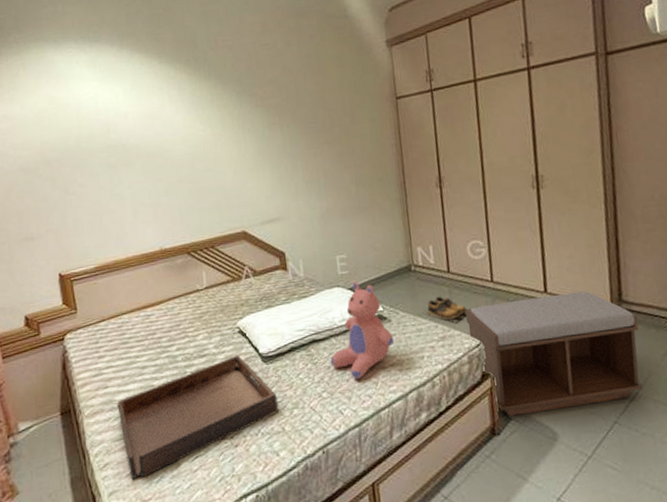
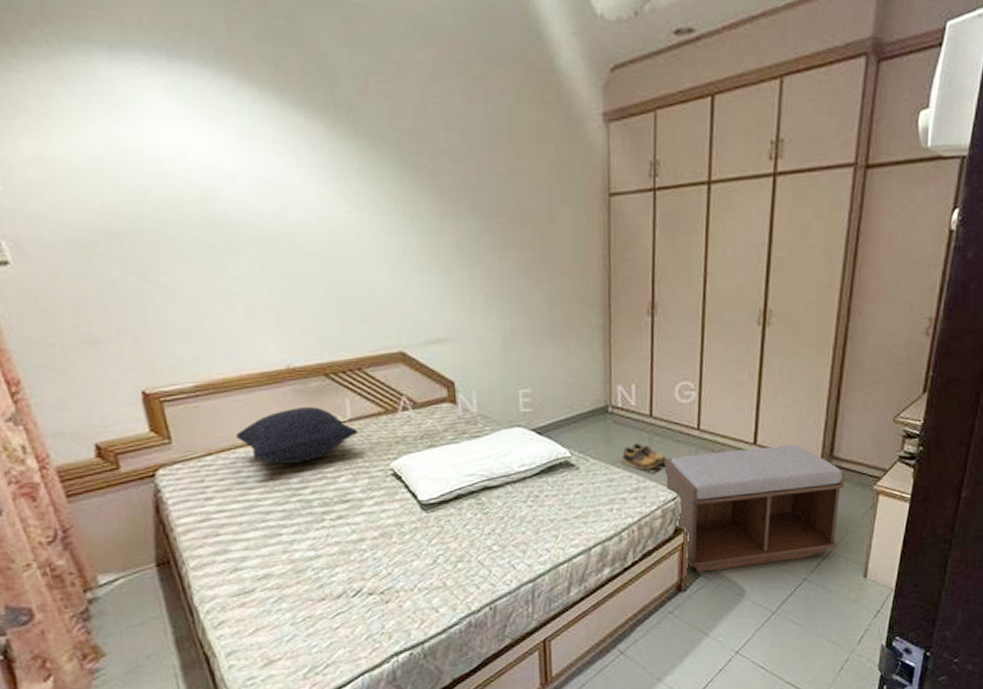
serving tray: present [117,355,278,479] -> none [233,501,439,638]
pillow: none [122,278,212,327] -> present [236,407,358,465]
teddy bear: present [330,281,394,379] -> none [504,421,581,531]

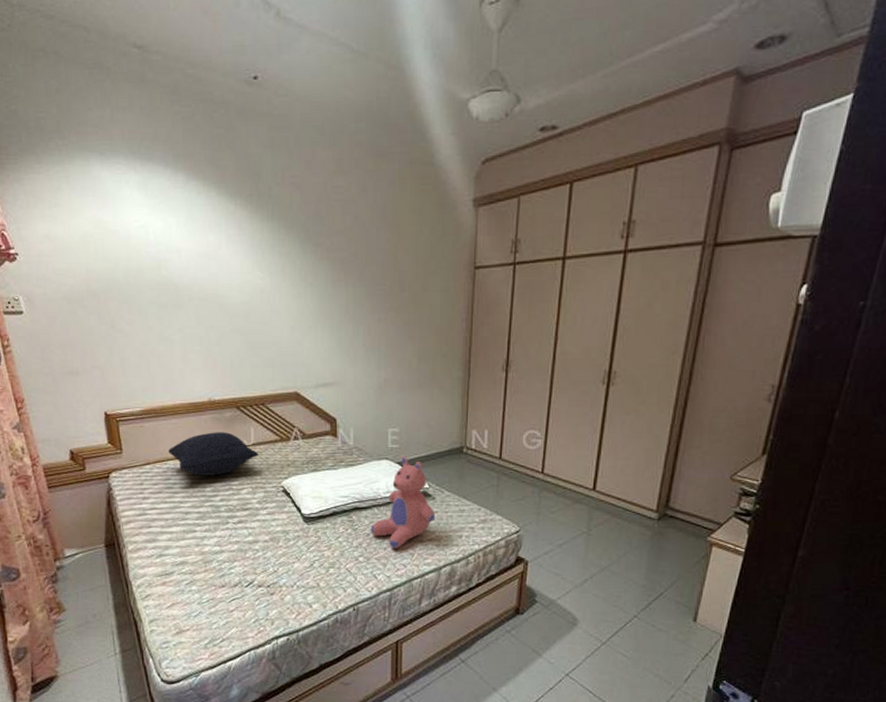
teddy bear: none [504,421,581,531] -> present [370,456,436,548]
shoes: present [616,443,667,473] -> none [467,481,512,508]
bench: present [664,445,845,573] -> none [509,493,680,600]

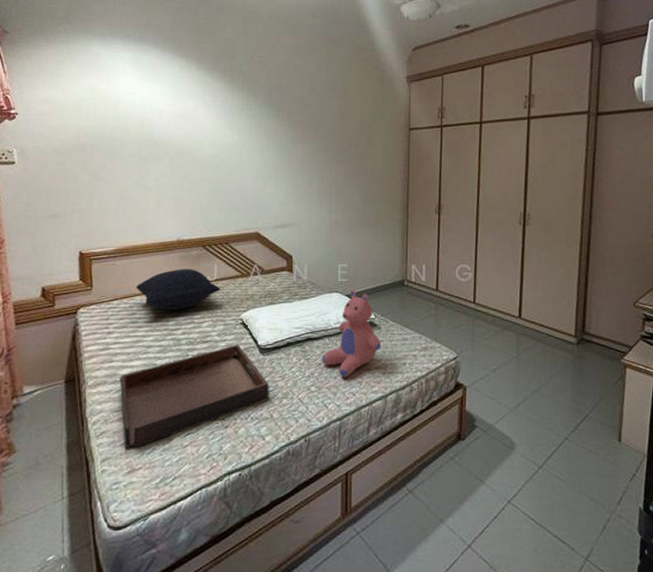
serving tray: none [160,512,315,611] -> present [120,344,269,448]

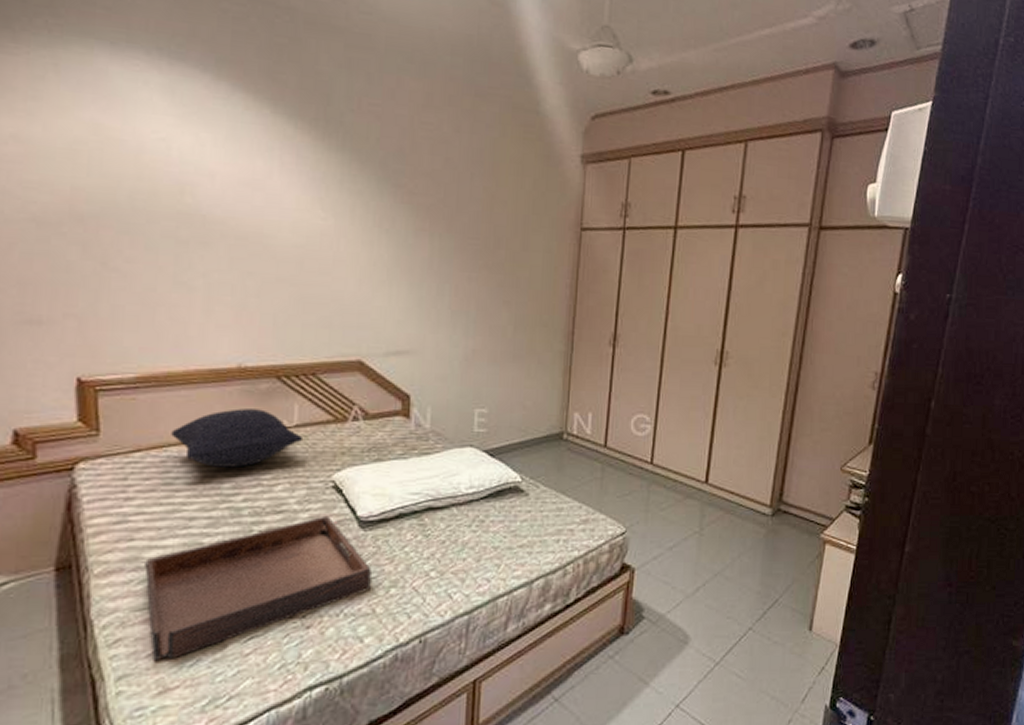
teddy bear: present [321,289,382,377] -> none [446,443,529,558]

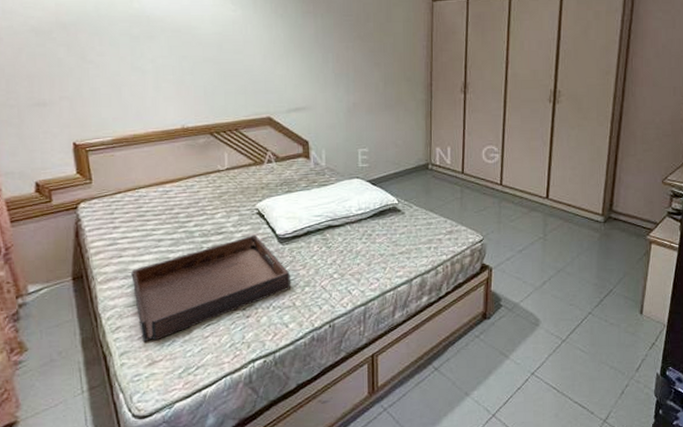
pillow: present [171,408,302,468] -> none [140,158,232,202]

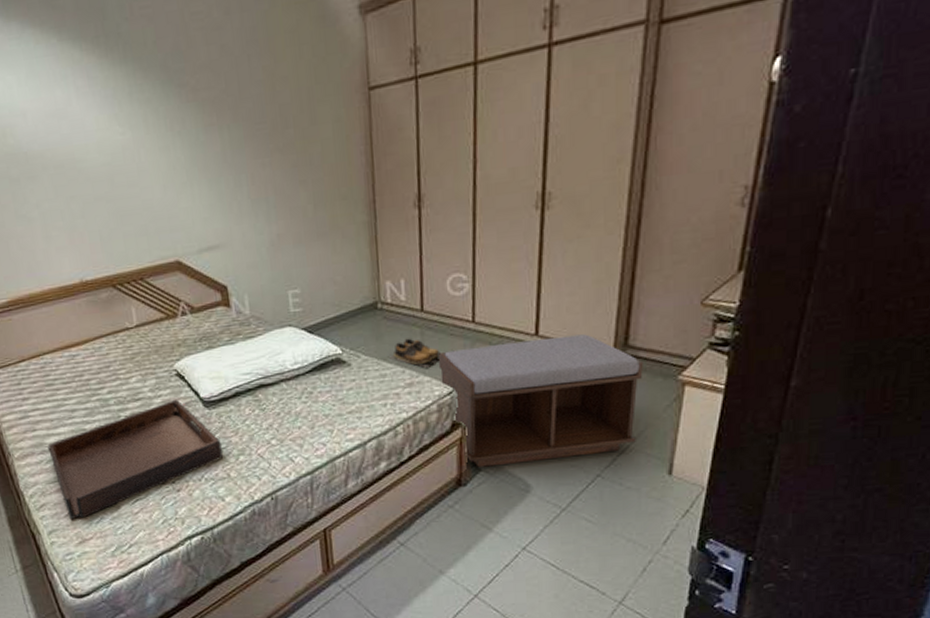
shoes: none [434,194,475,219] -> present [388,338,441,368]
bench: none [473,200,623,304] -> present [438,334,643,467]

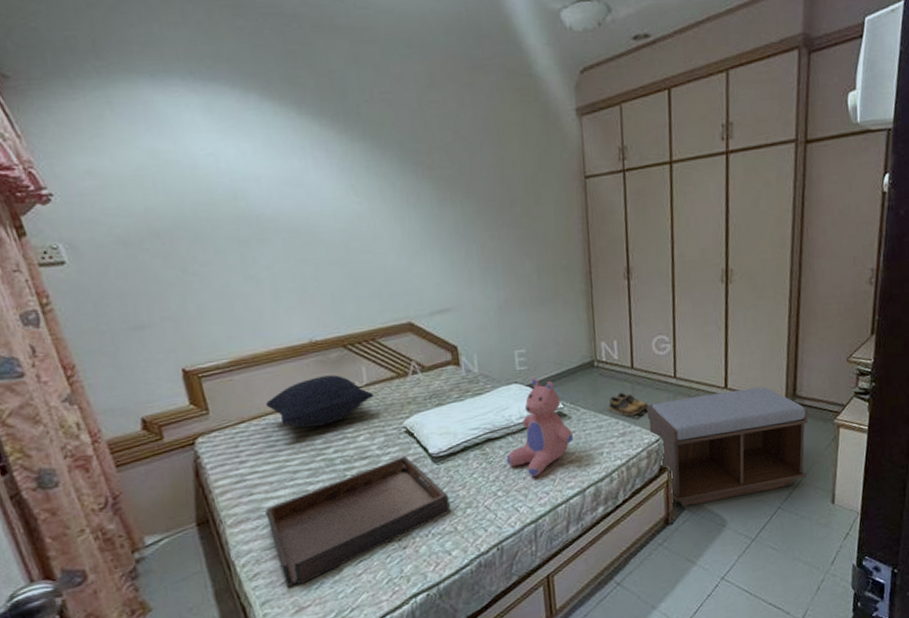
pillow: none [43,315,144,368] -> present [266,375,373,428]
teddy bear: none [280,320,354,426] -> present [506,377,574,477]

